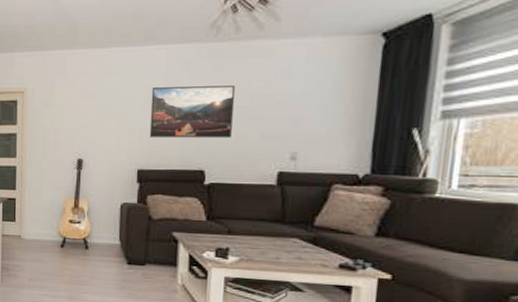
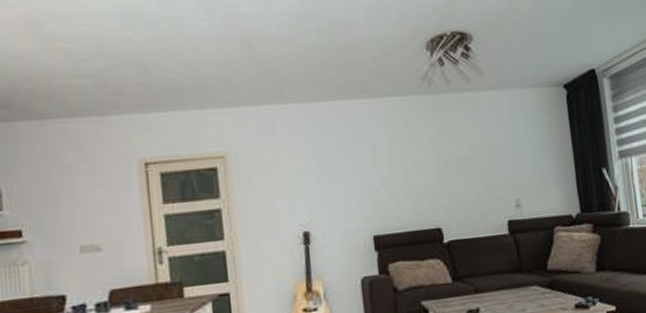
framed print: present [149,85,236,138] -> none [374,137,460,199]

